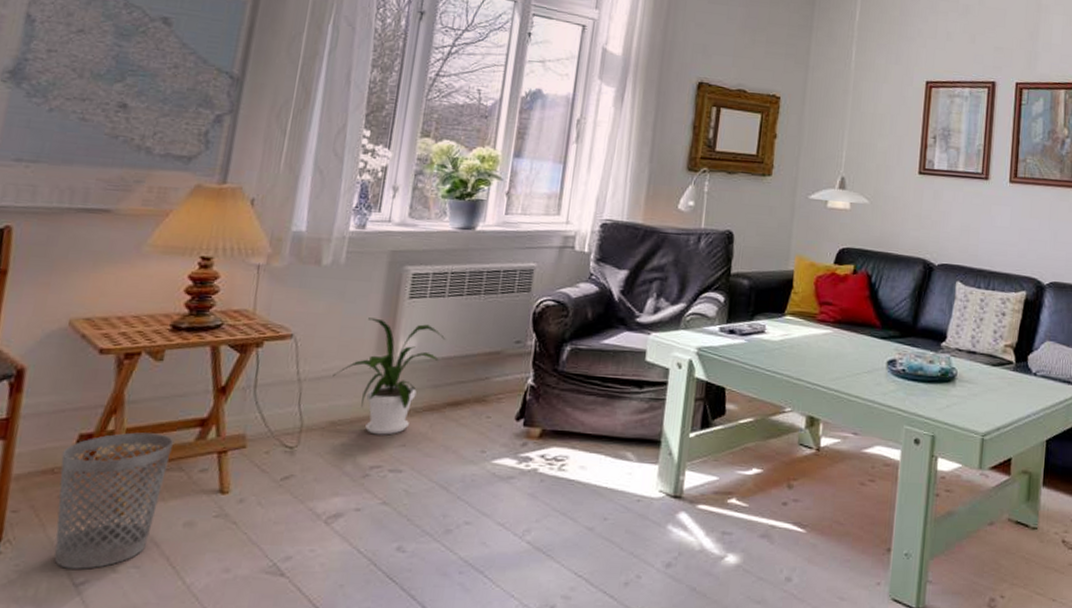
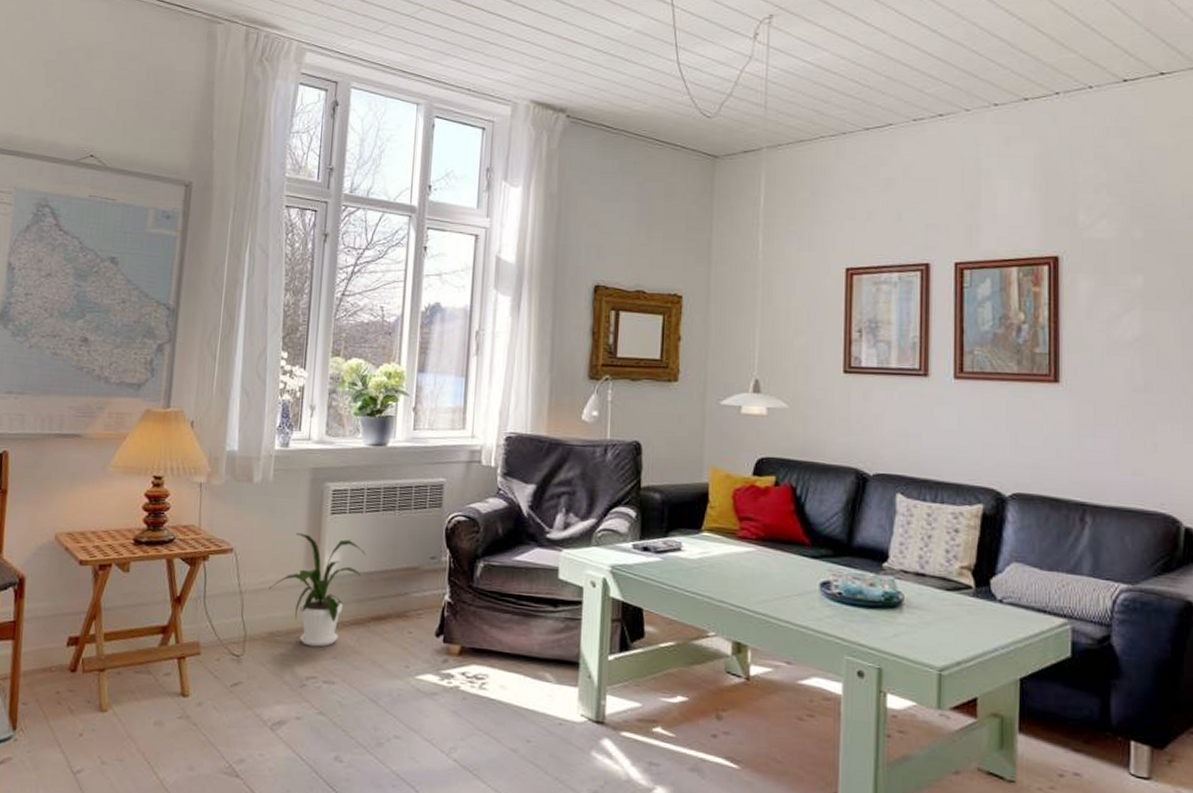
wastebasket: present [54,432,173,569] -> none [56,637,142,760]

